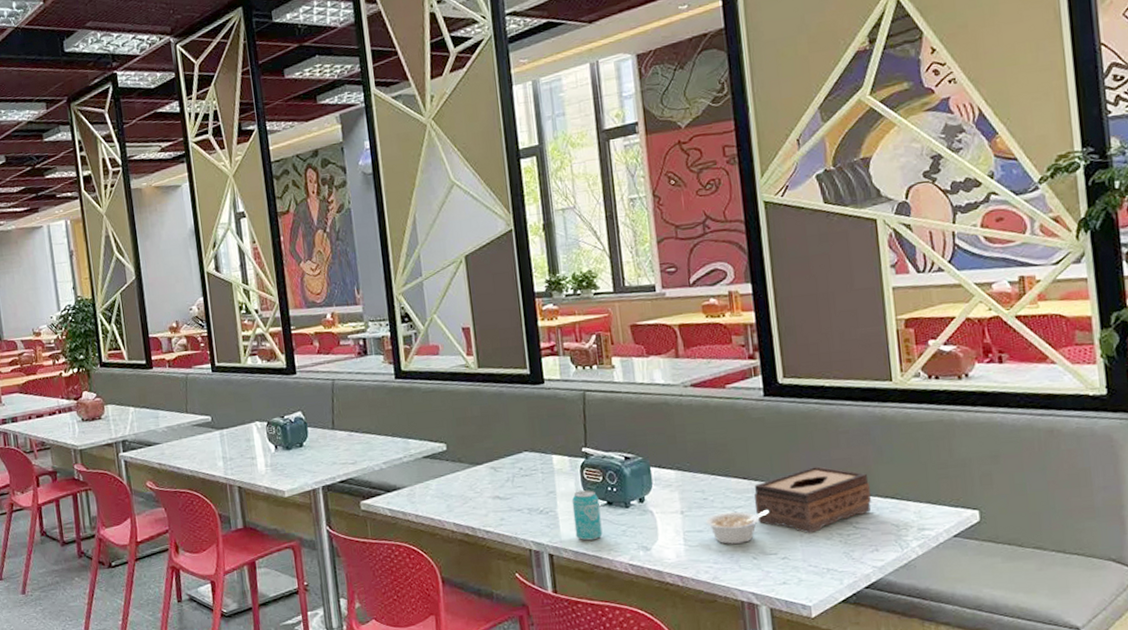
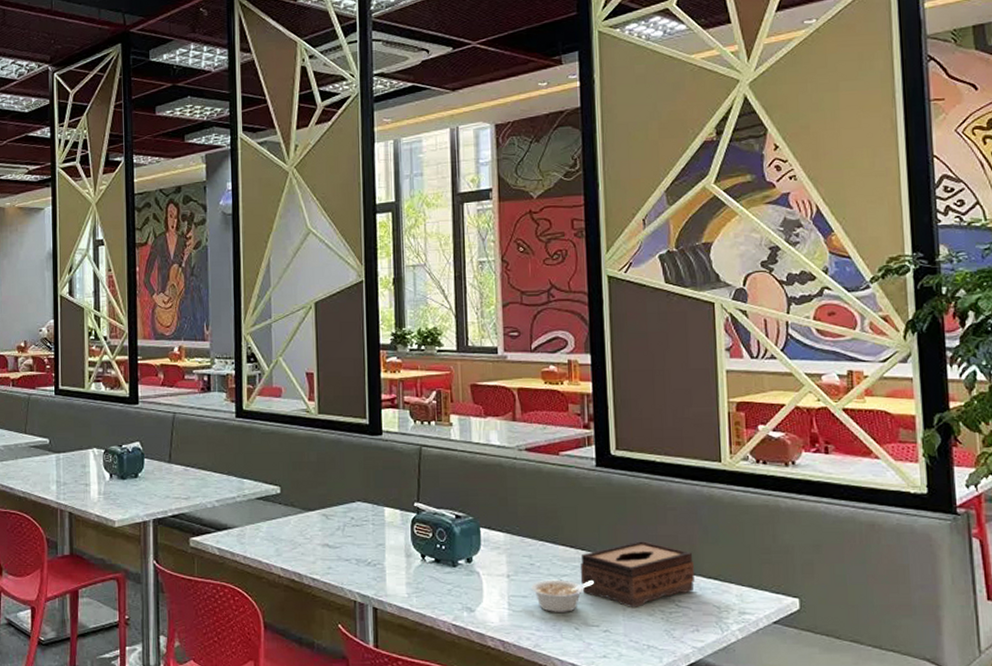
beverage can: present [571,490,603,541] -> none [400,546,428,597]

